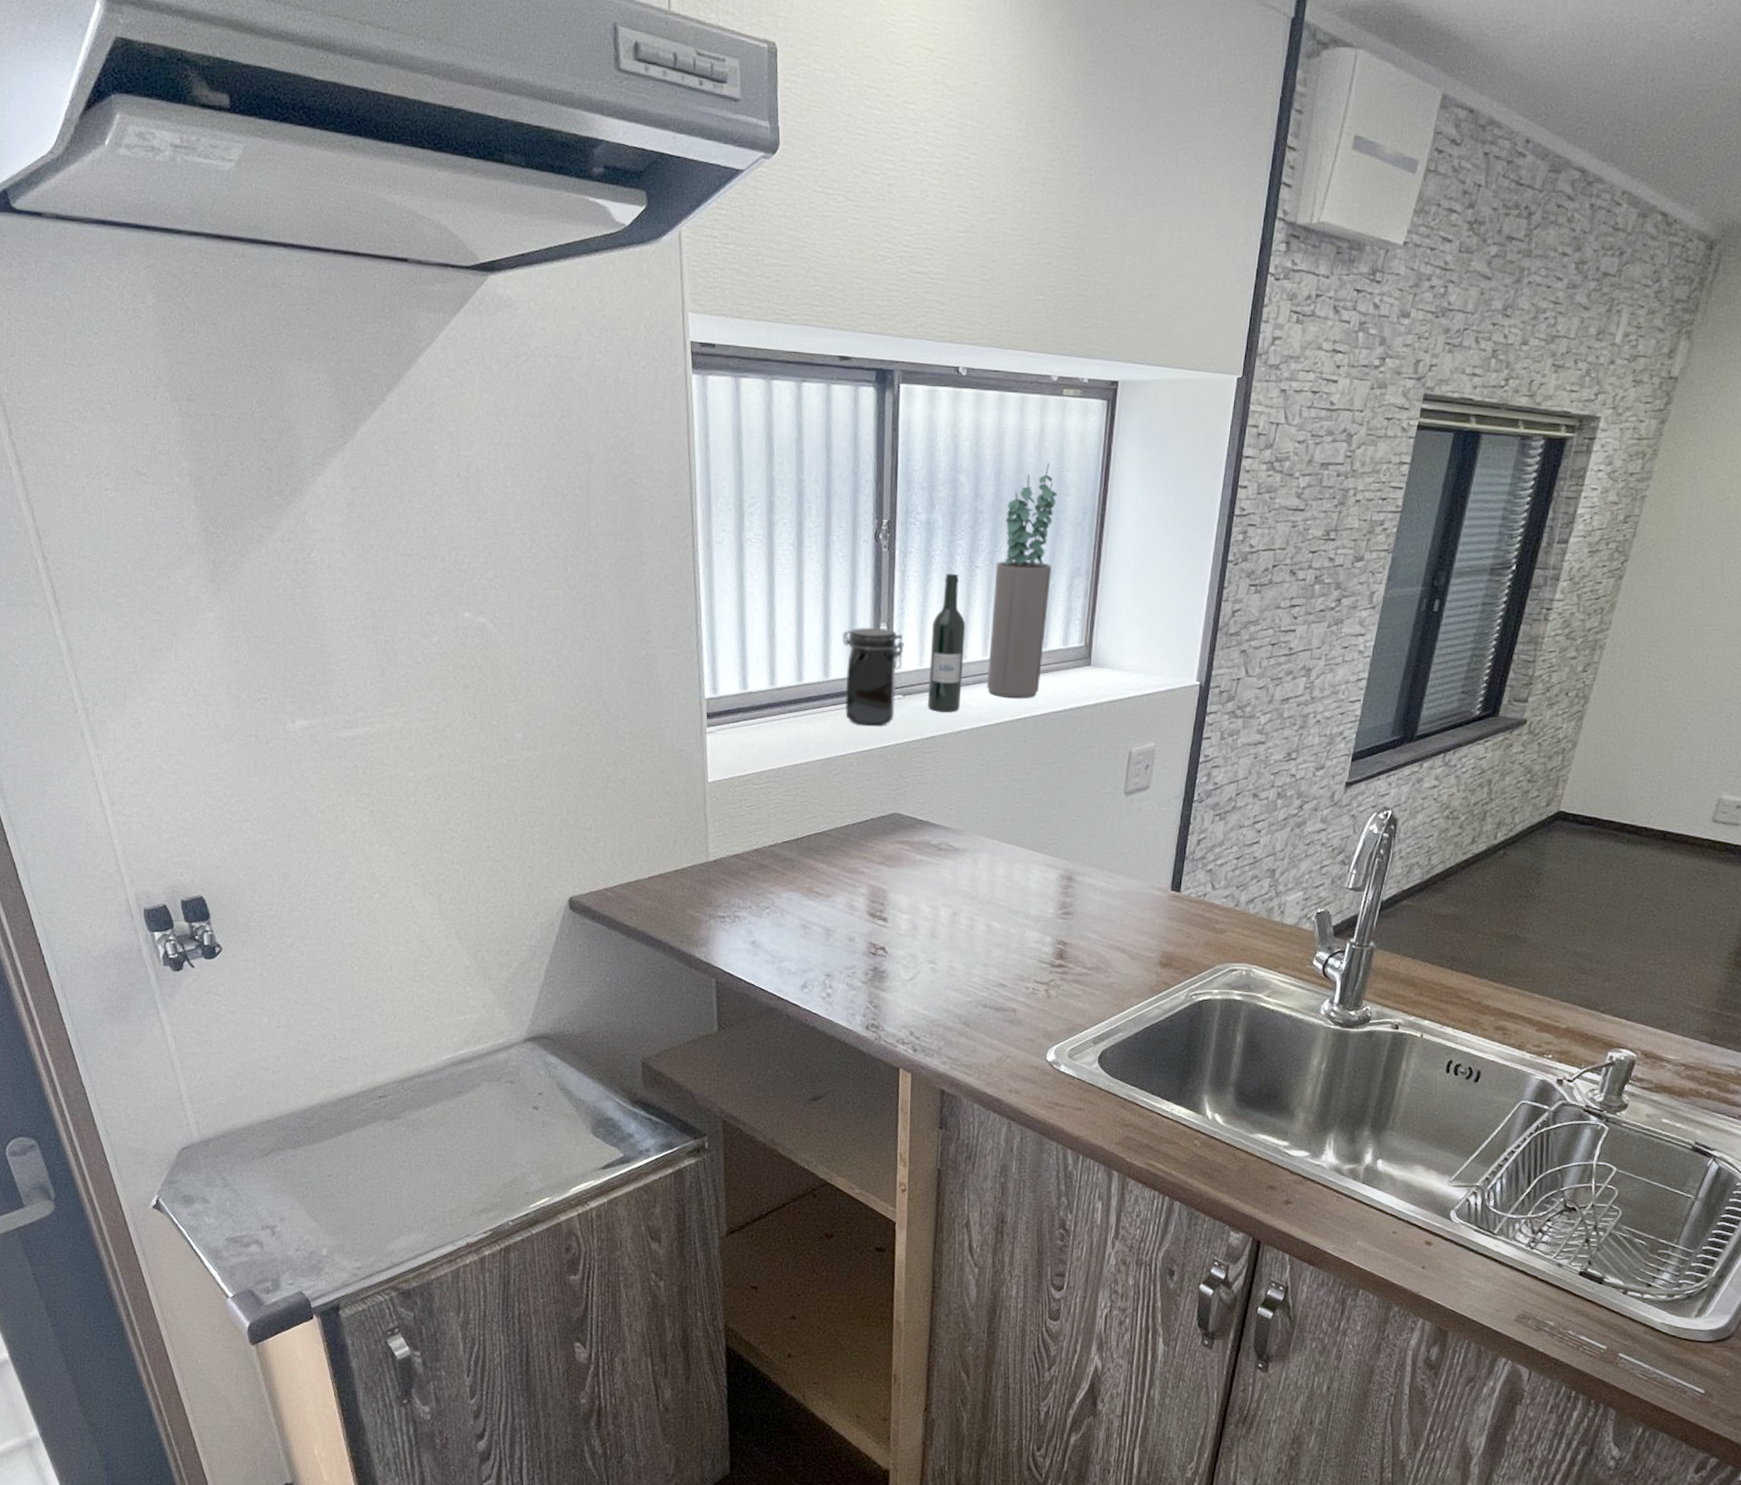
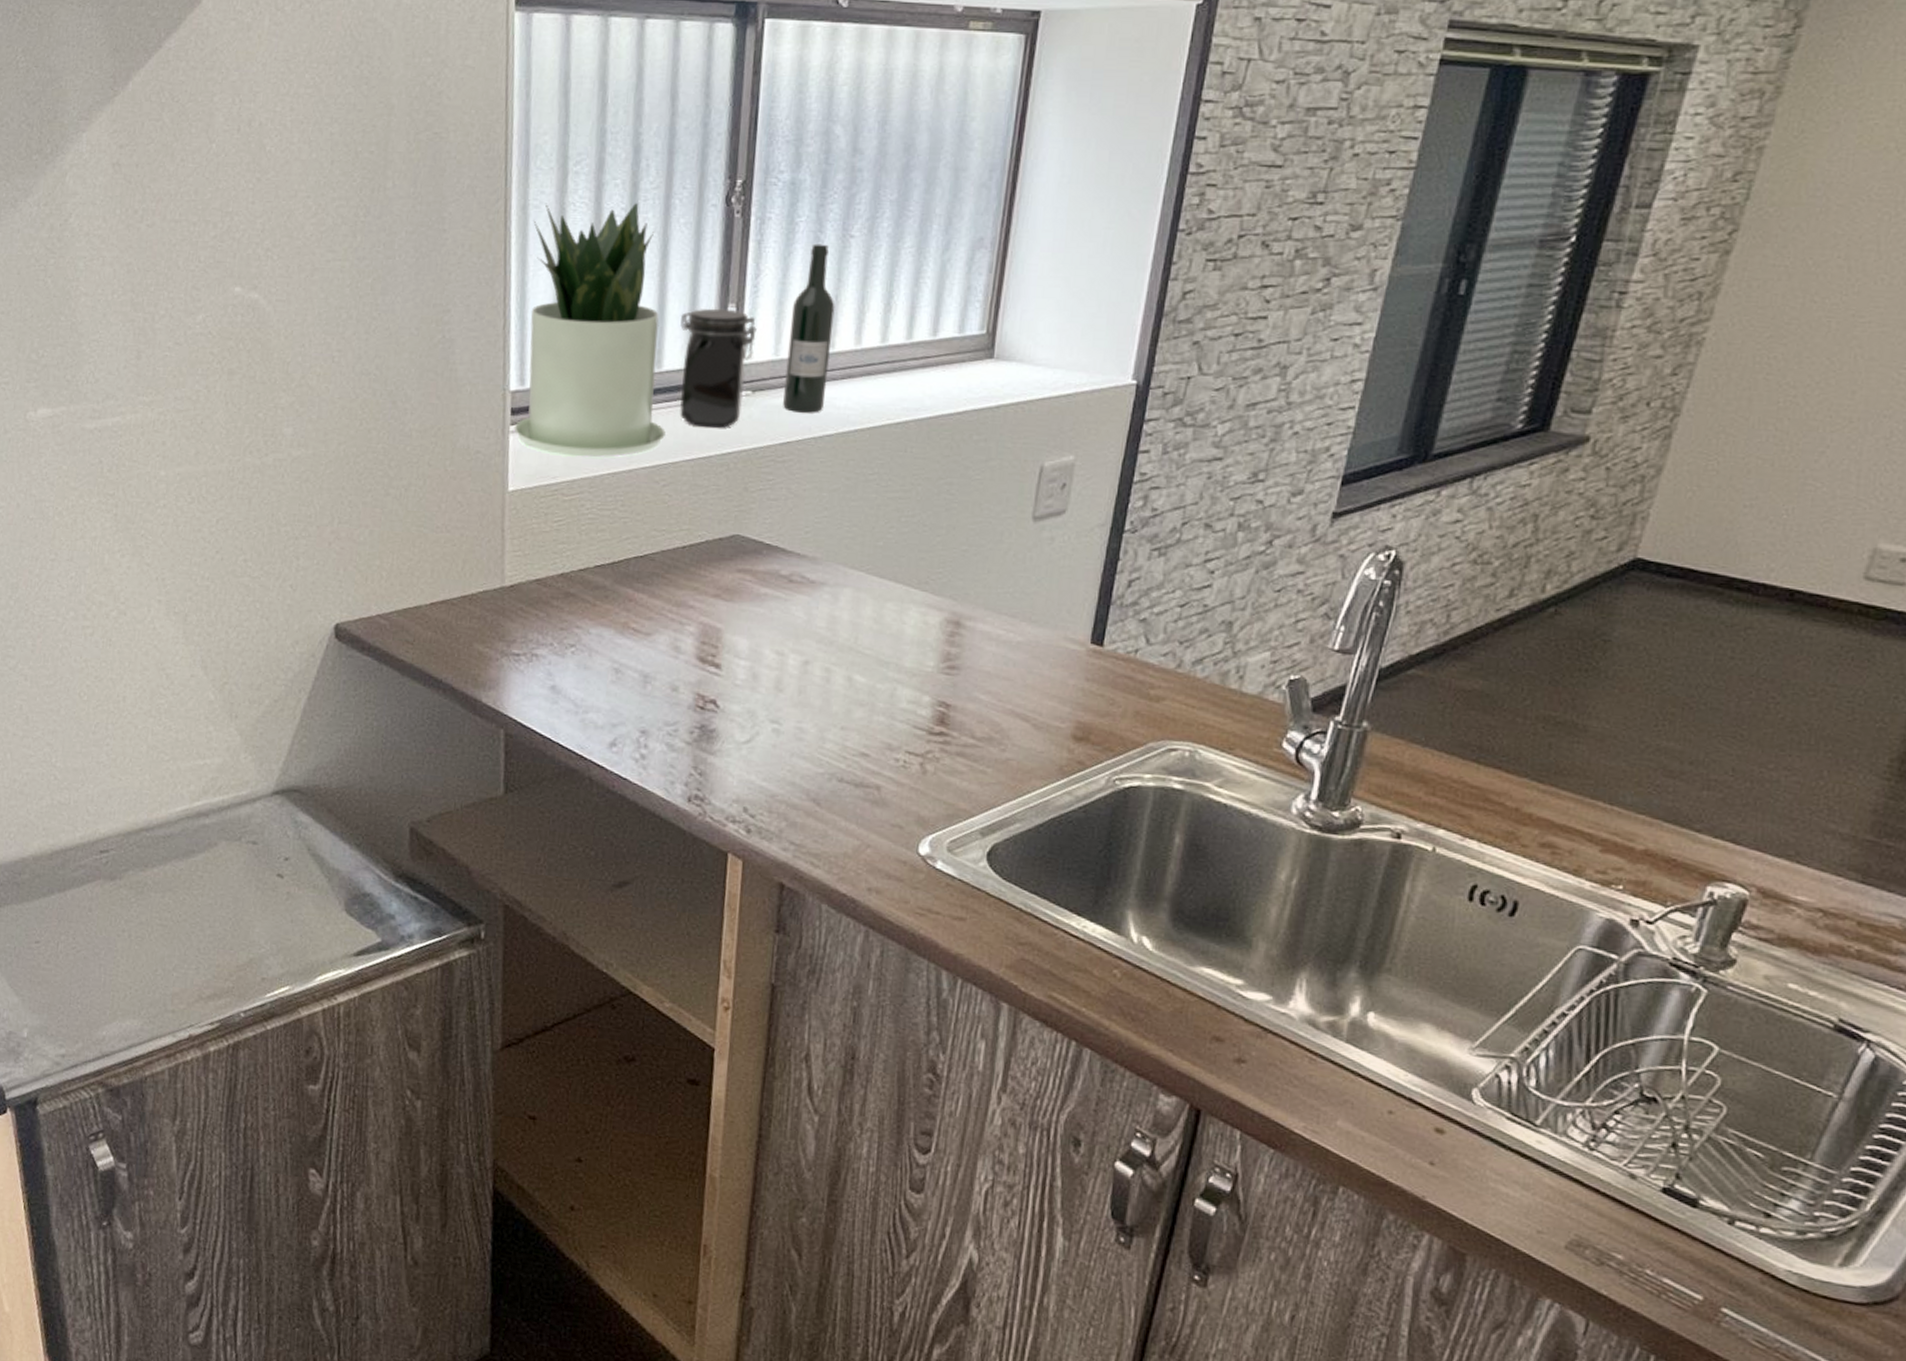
planter: none [710,539,835,753] -> present [513,203,666,458]
vase: present [987,462,1057,698] -> none [859,110,958,397]

